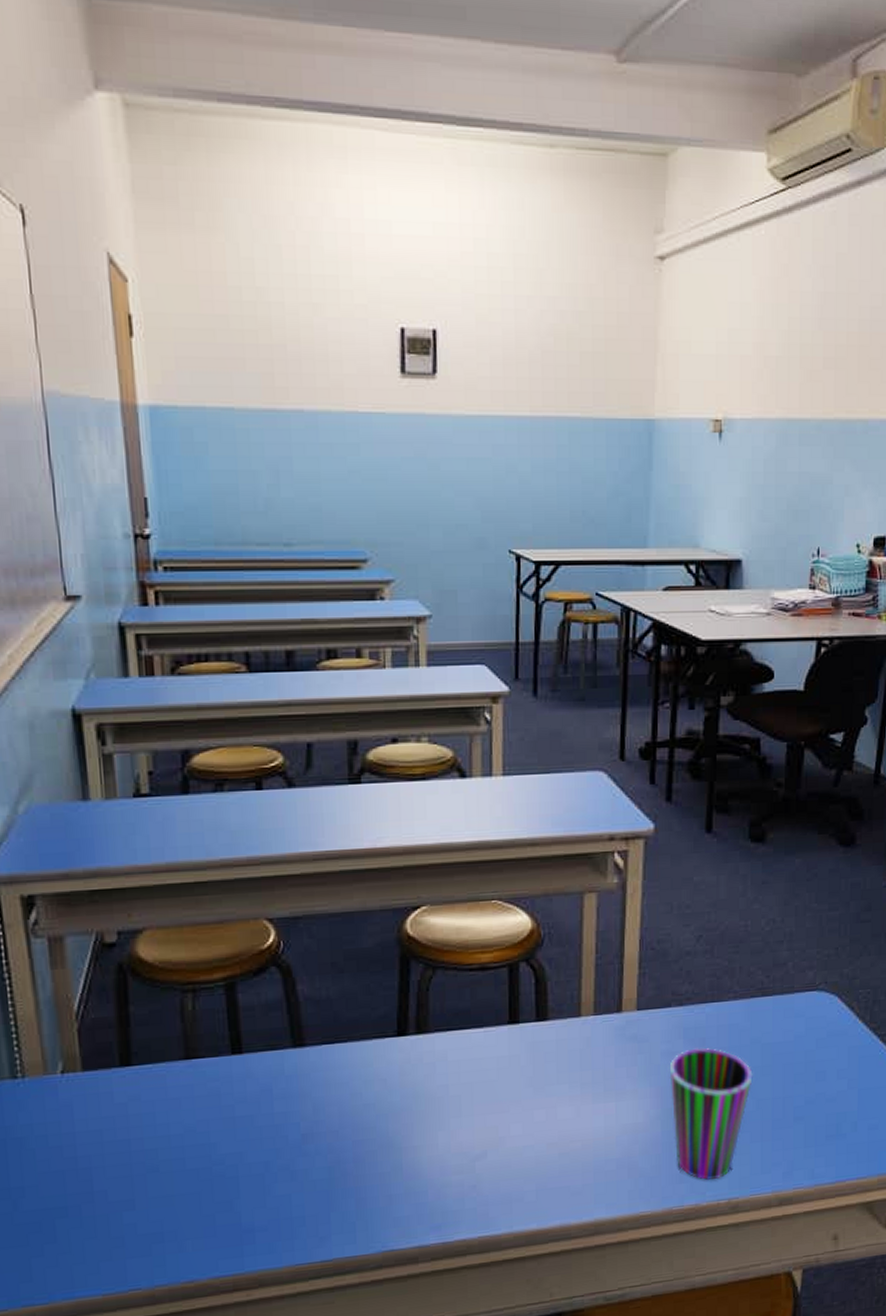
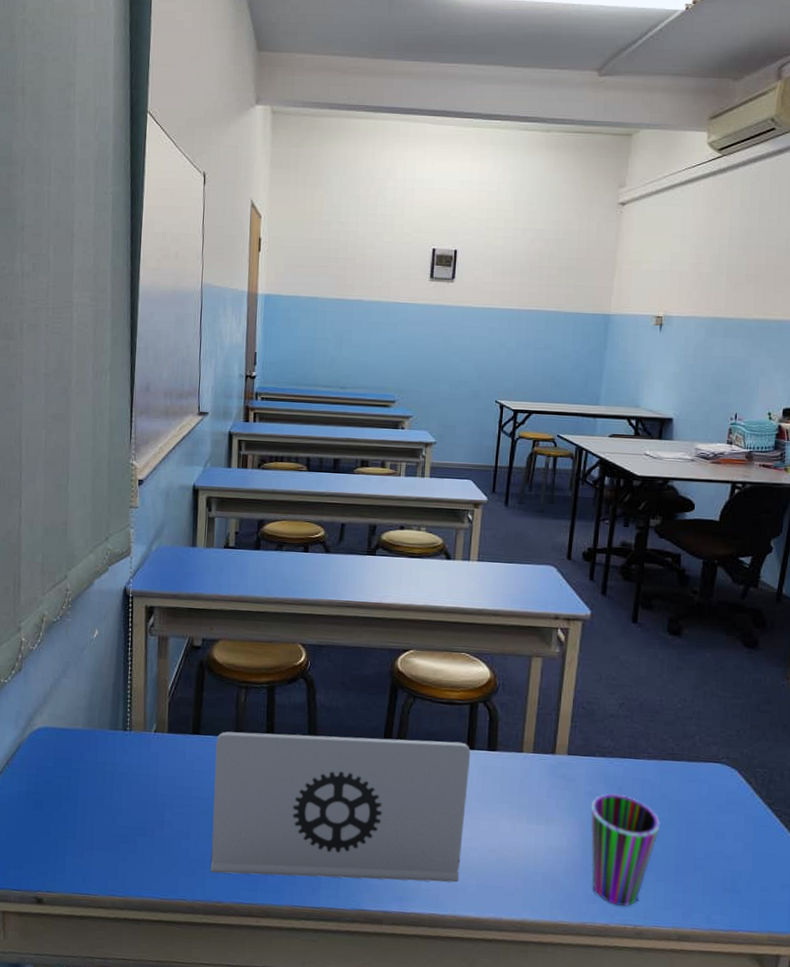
laptop: none [157,1016,515,1247] -> present [210,731,471,883]

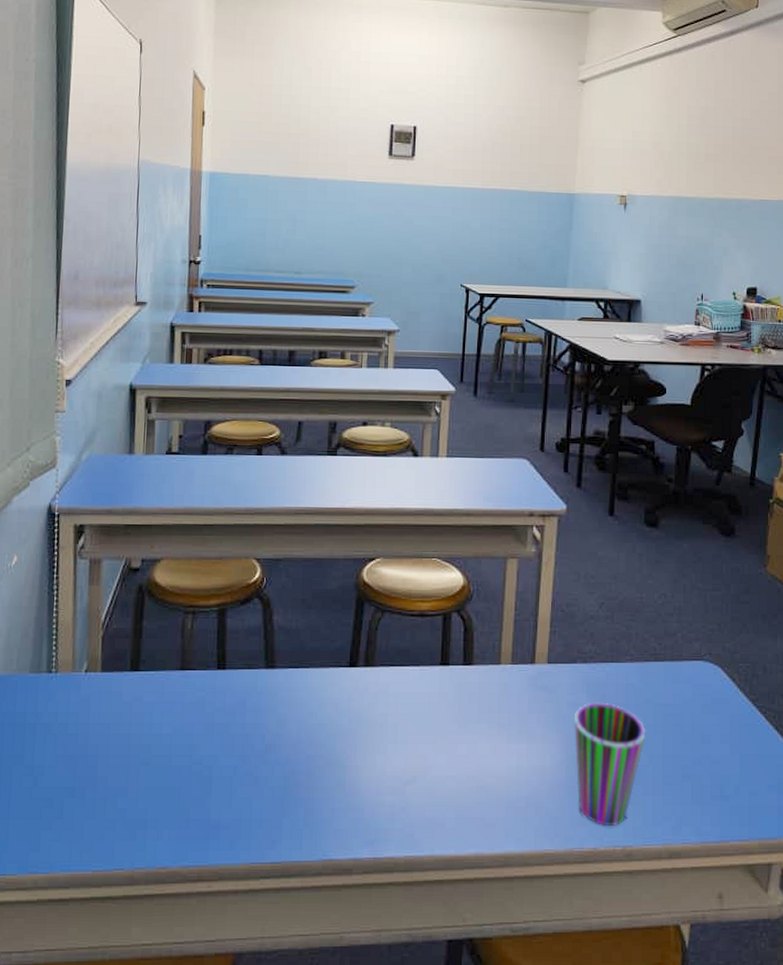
laptop: present [210,731,471,883] -> none [152,658,446,834]

